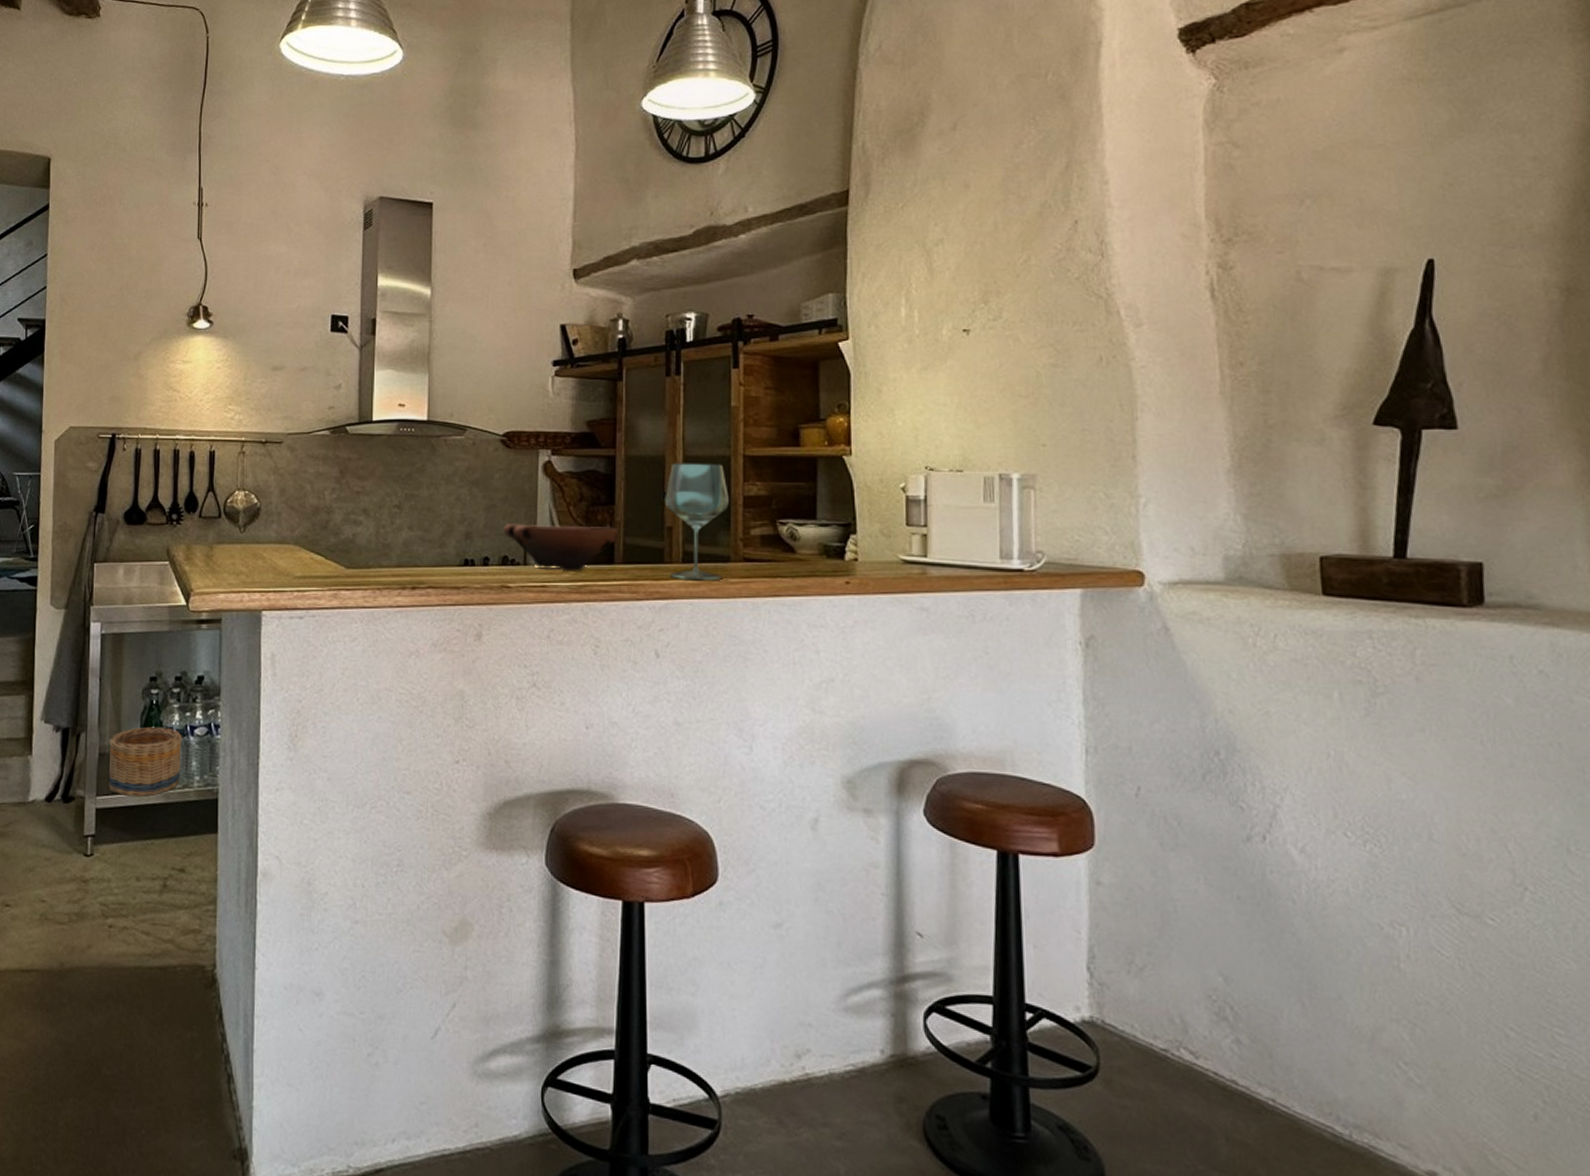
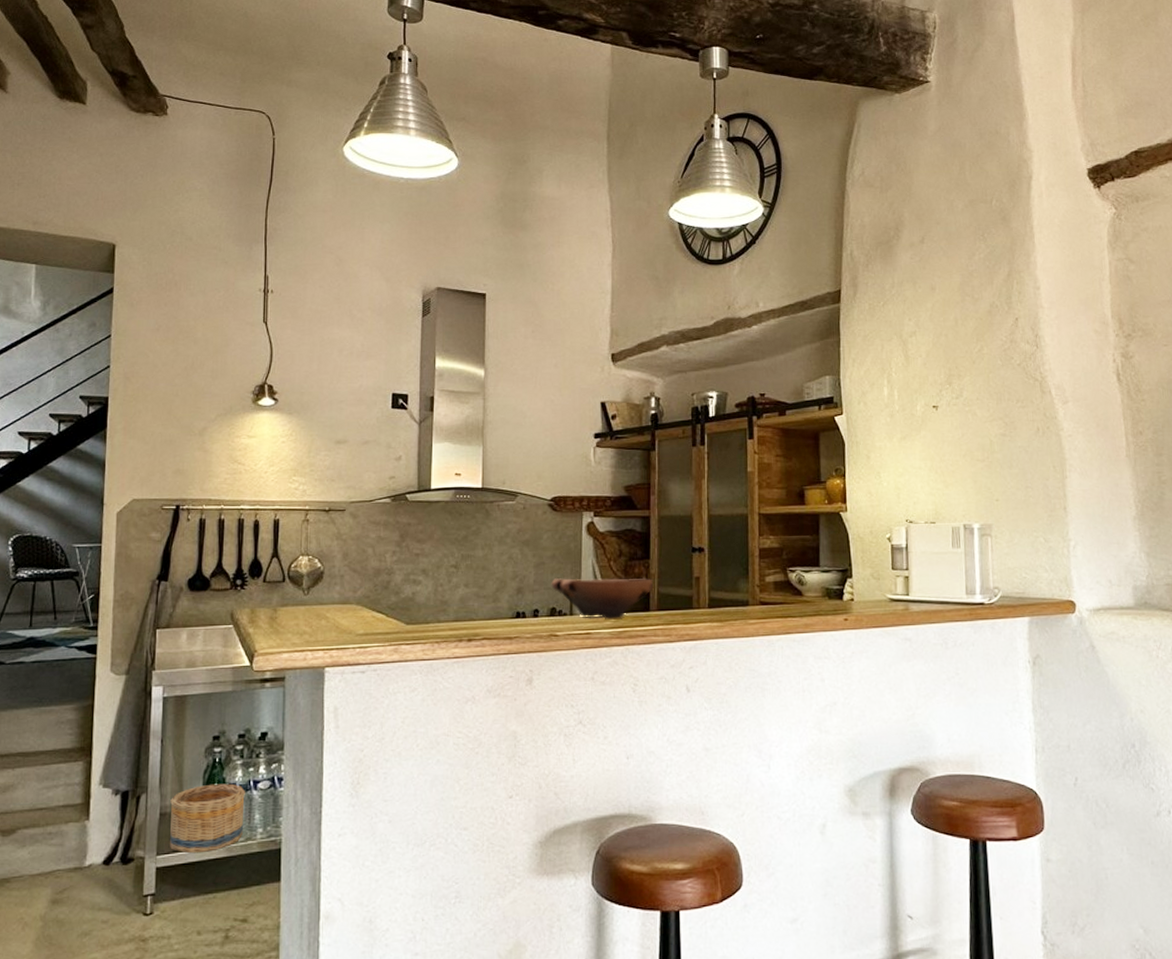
wine glass: present [665,463,729,581] -> none [693,520,747,623]

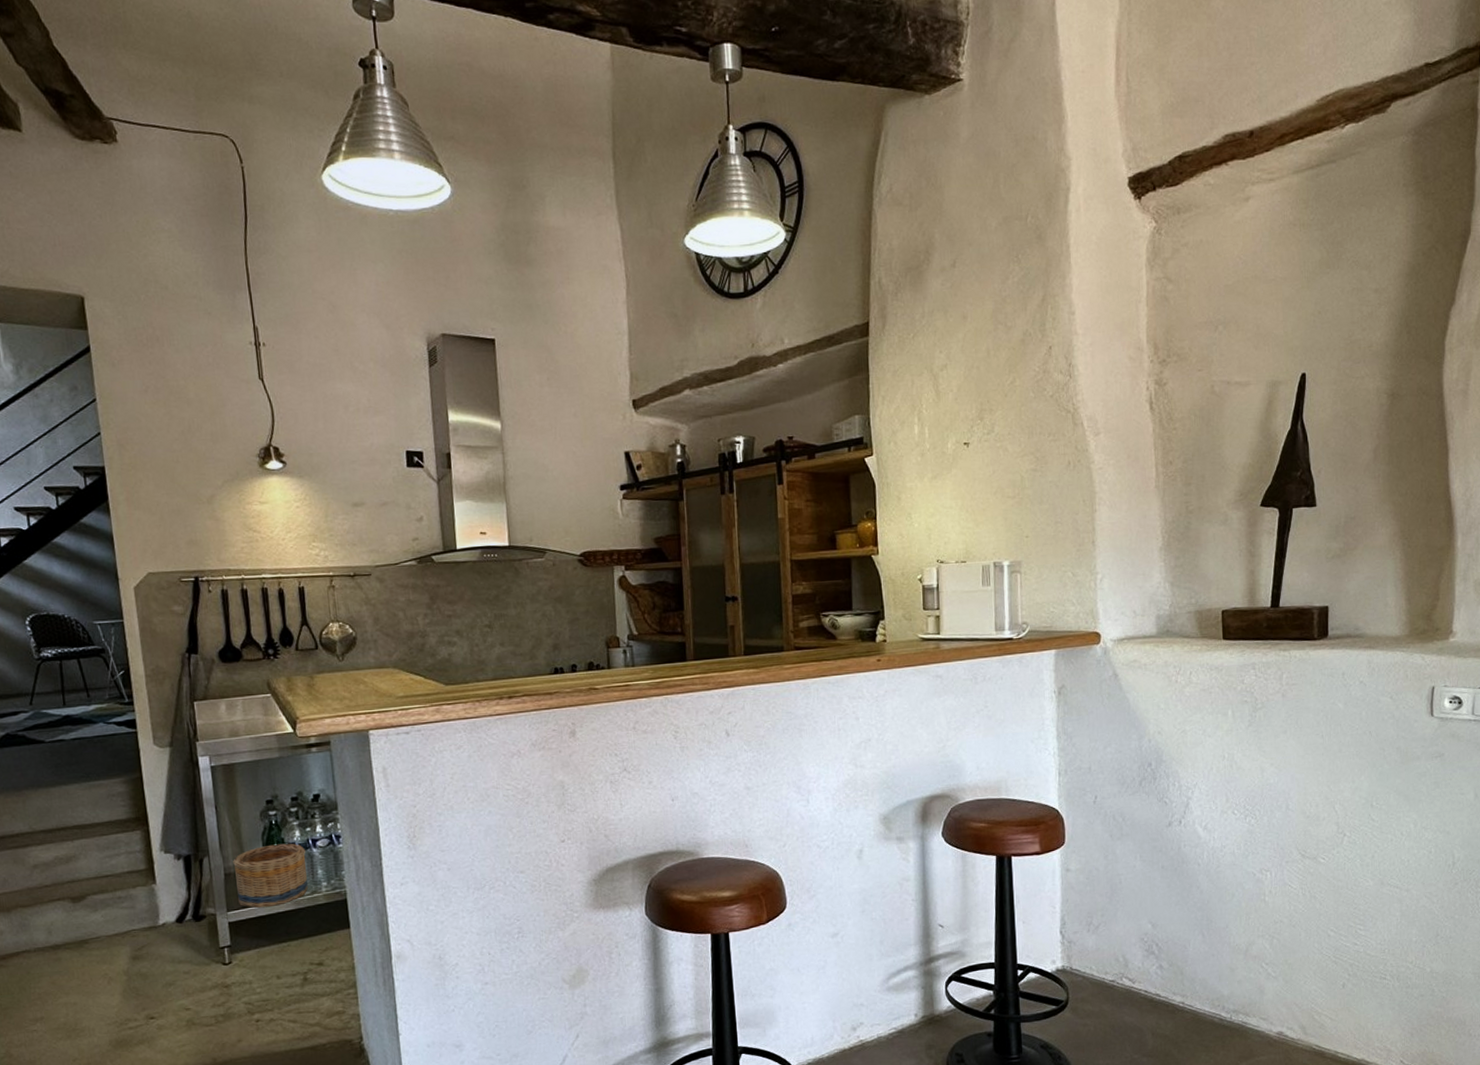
bowl: present [551,577,653,619] -> none [587,629,688,670]

